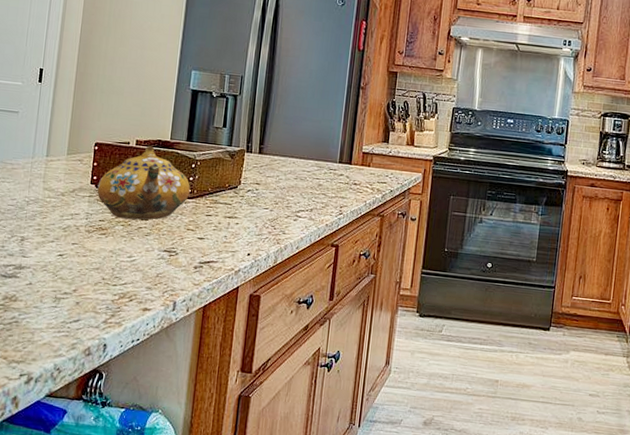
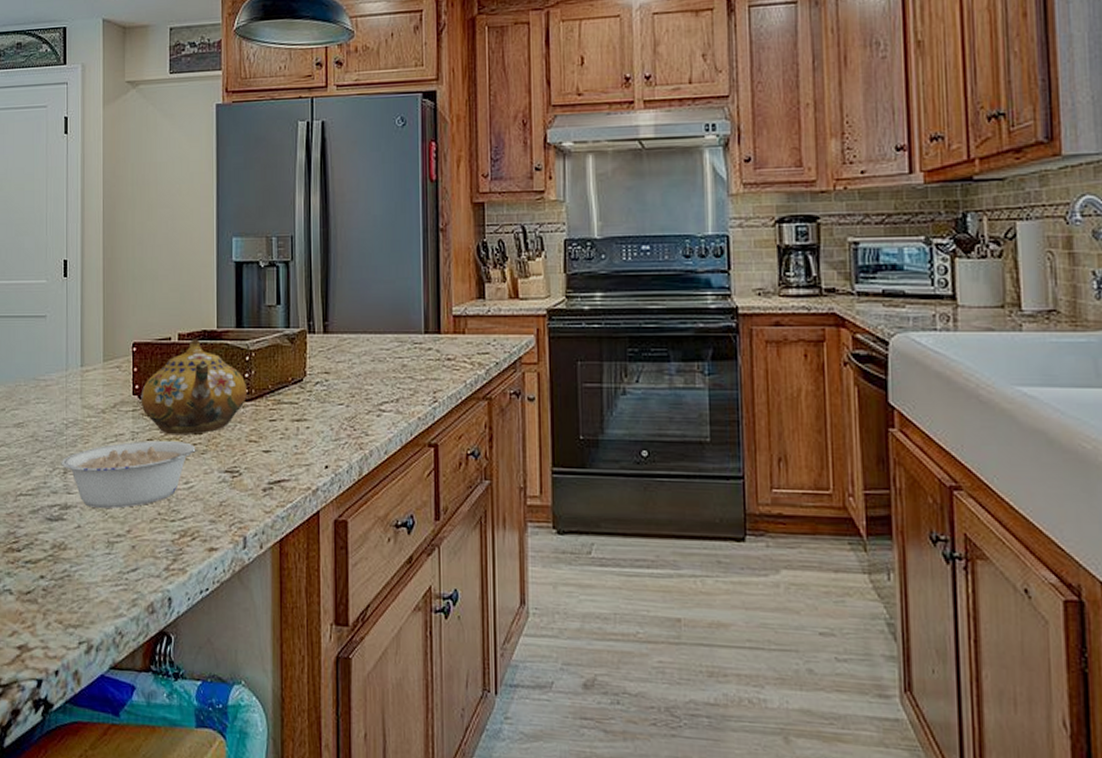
legume: none [19,221,144,272] -> present [61,441,199,509]

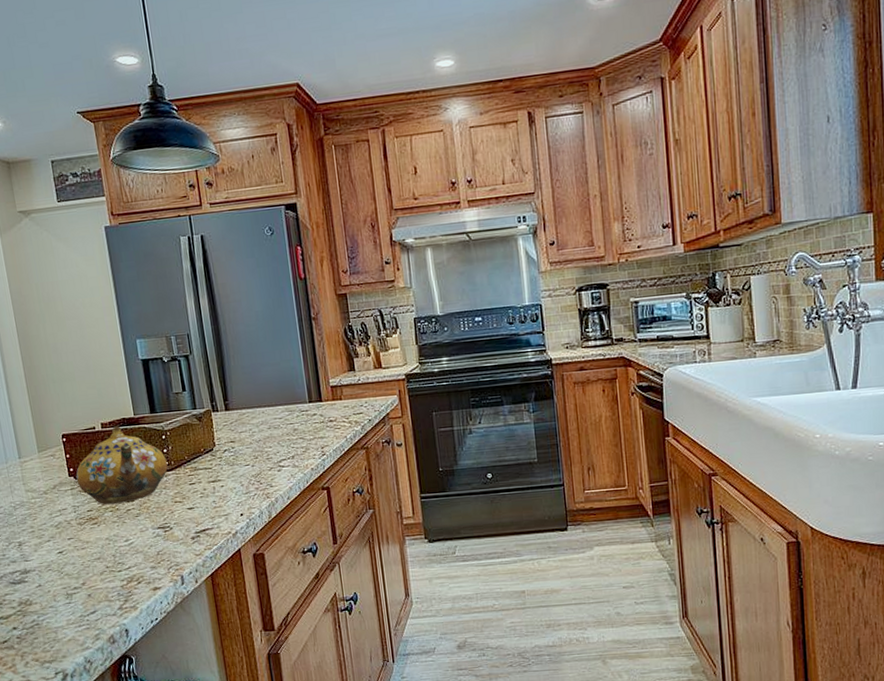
legume: present [61,441,199,509] -> none [15,509,133,570]

